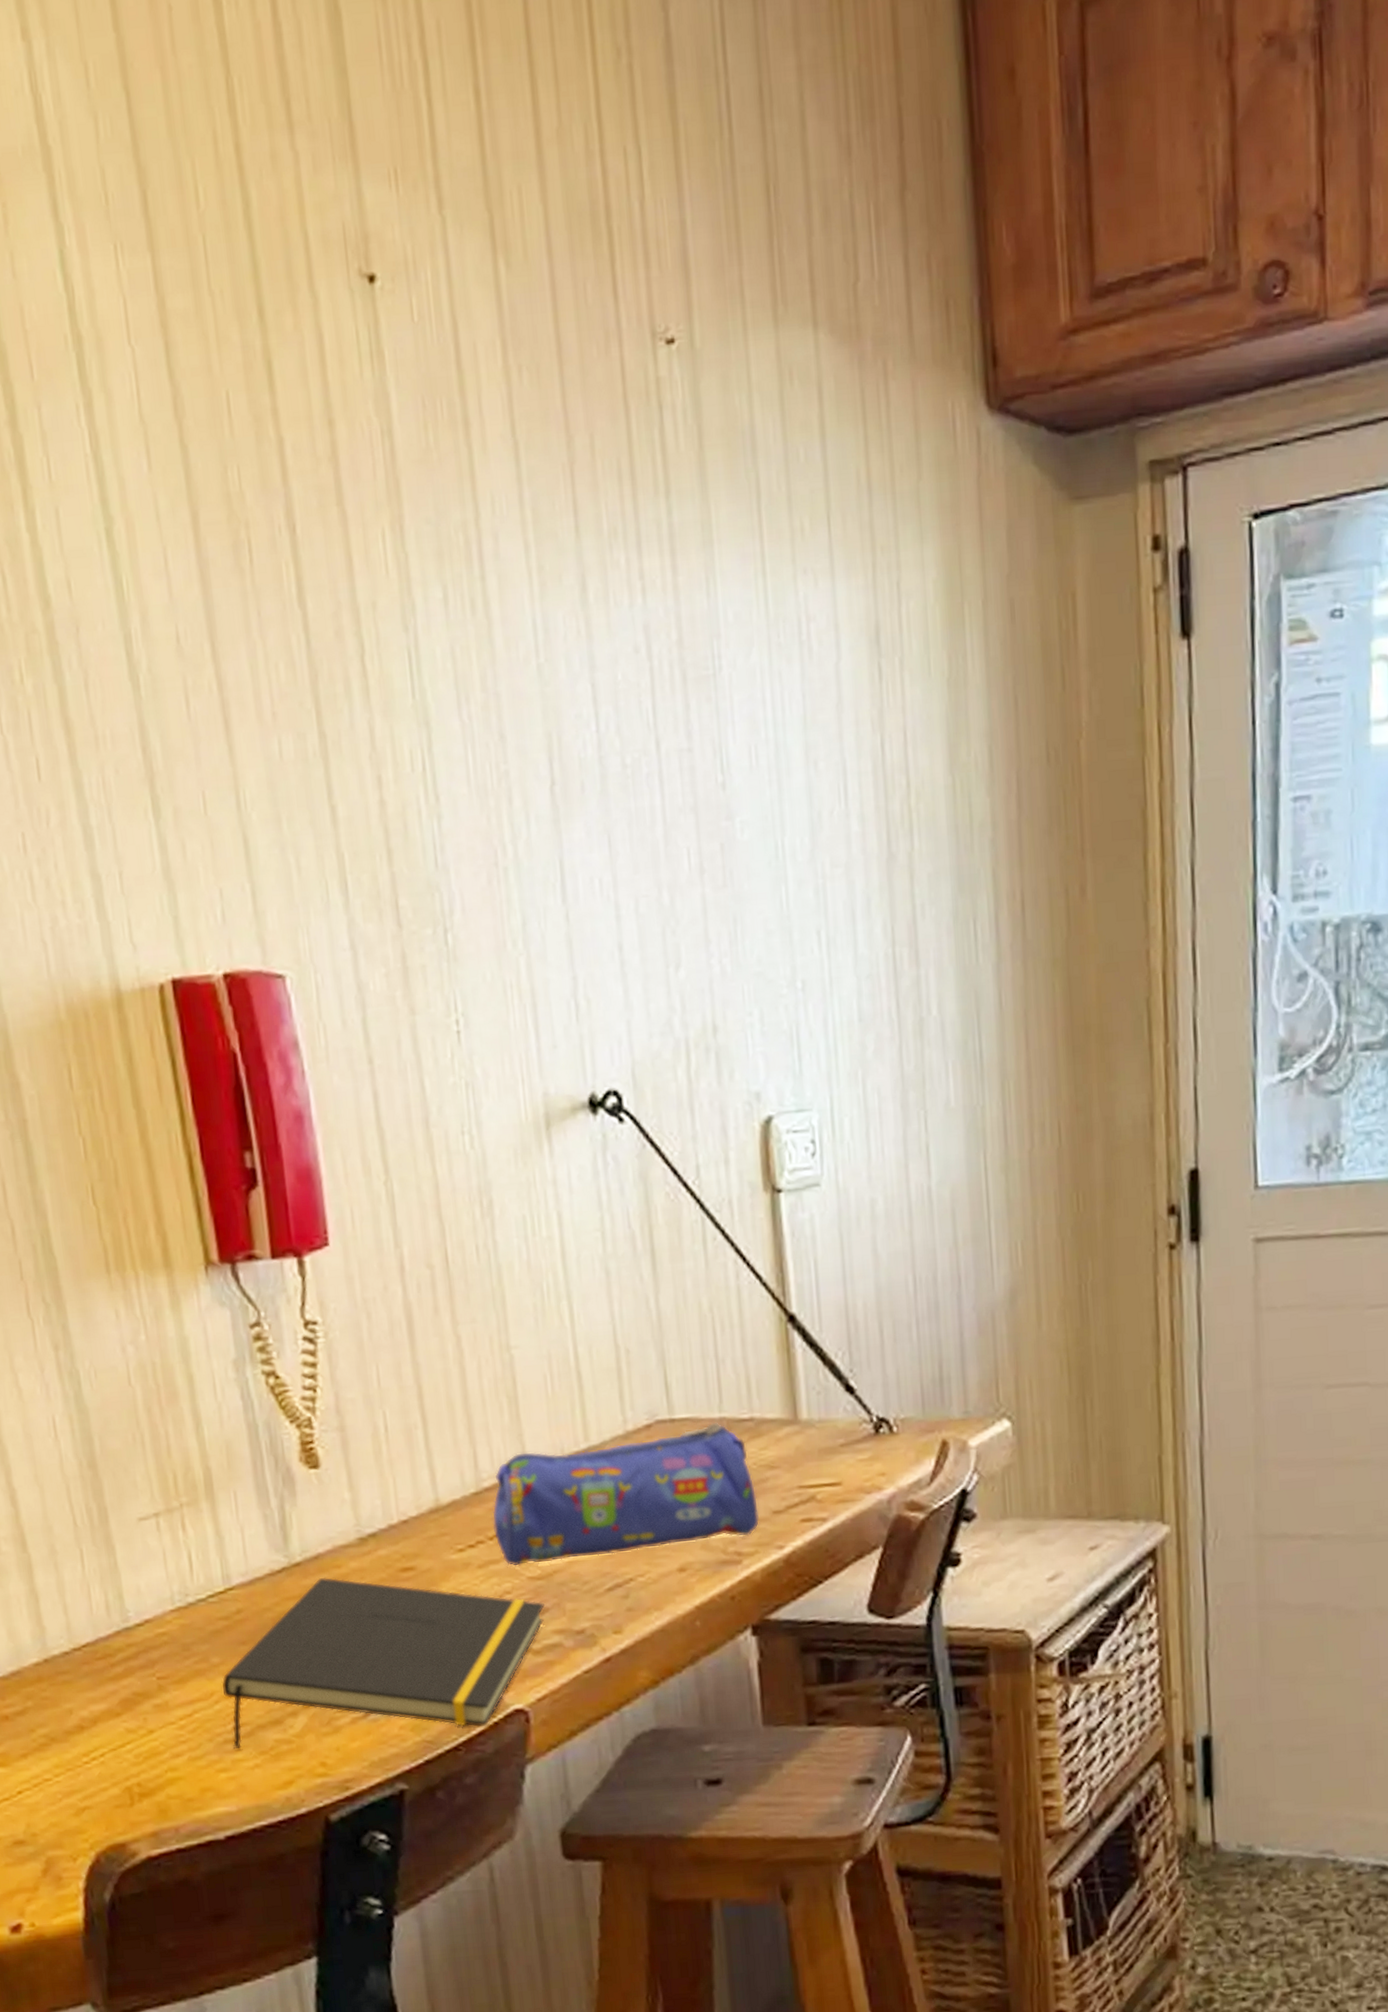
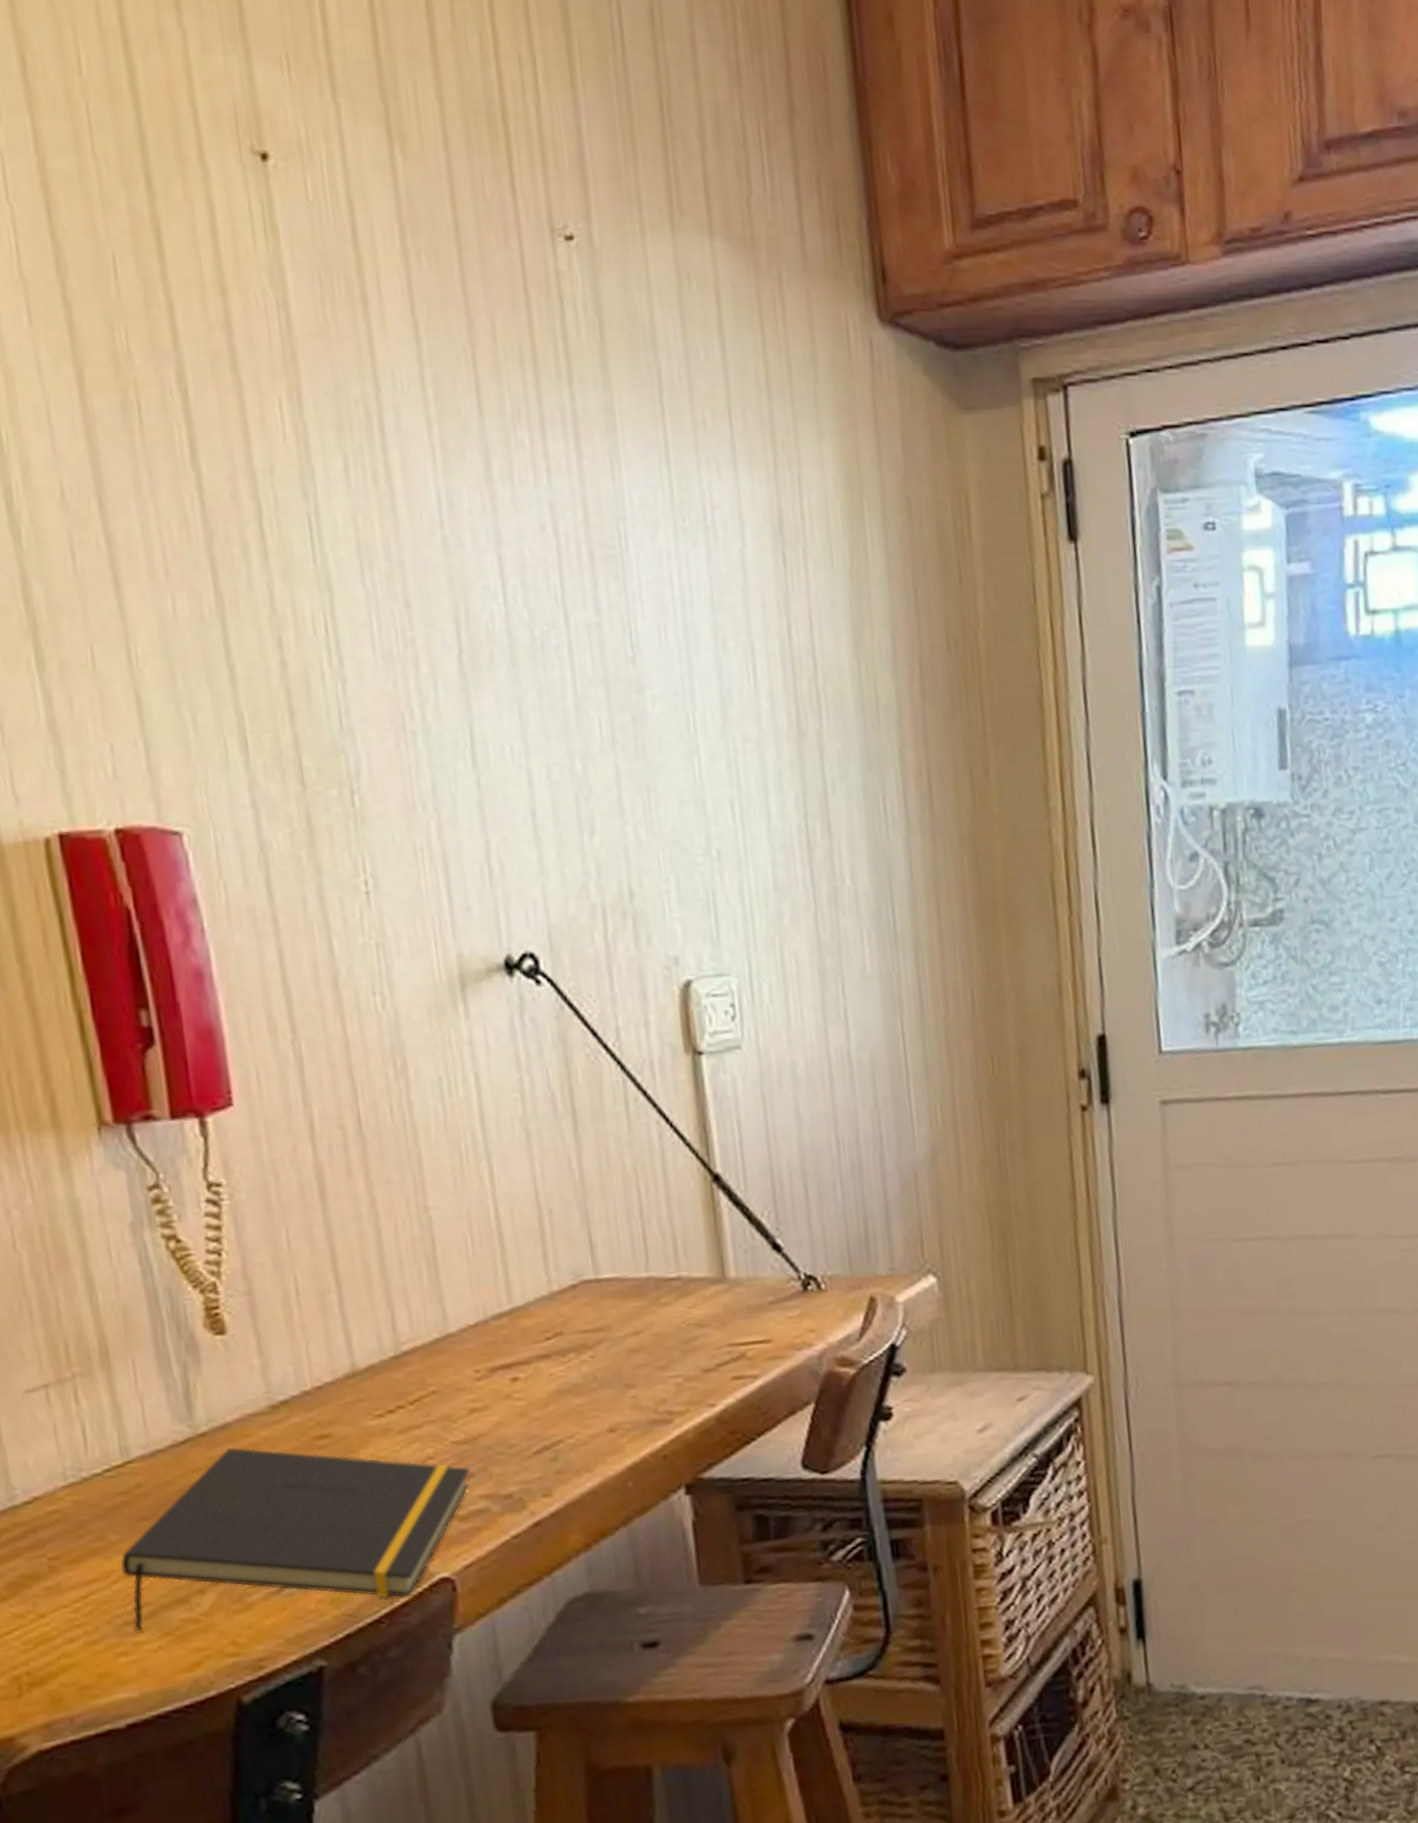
pencil case: present [492,1422,760,1567] -> none [412,1282,690,1431]

